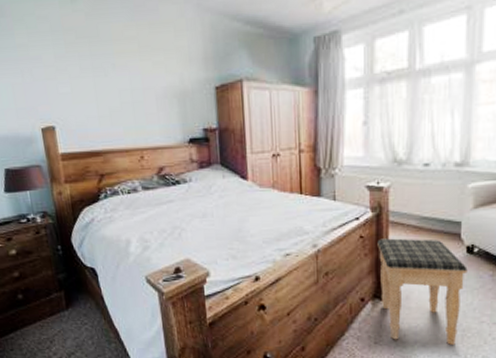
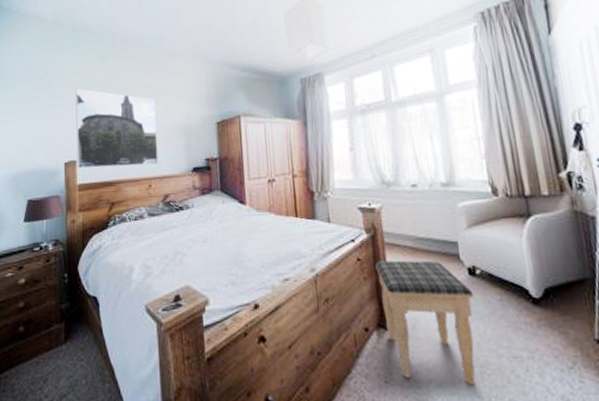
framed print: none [42,37,150,136] -> present [75,88,158,169]

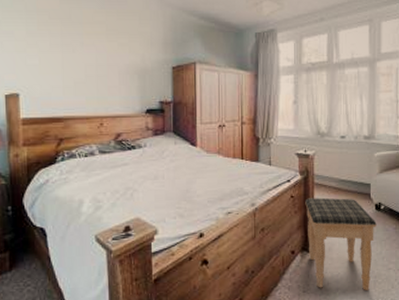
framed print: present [75,88,158,169] -> none [16,15,111,104]

